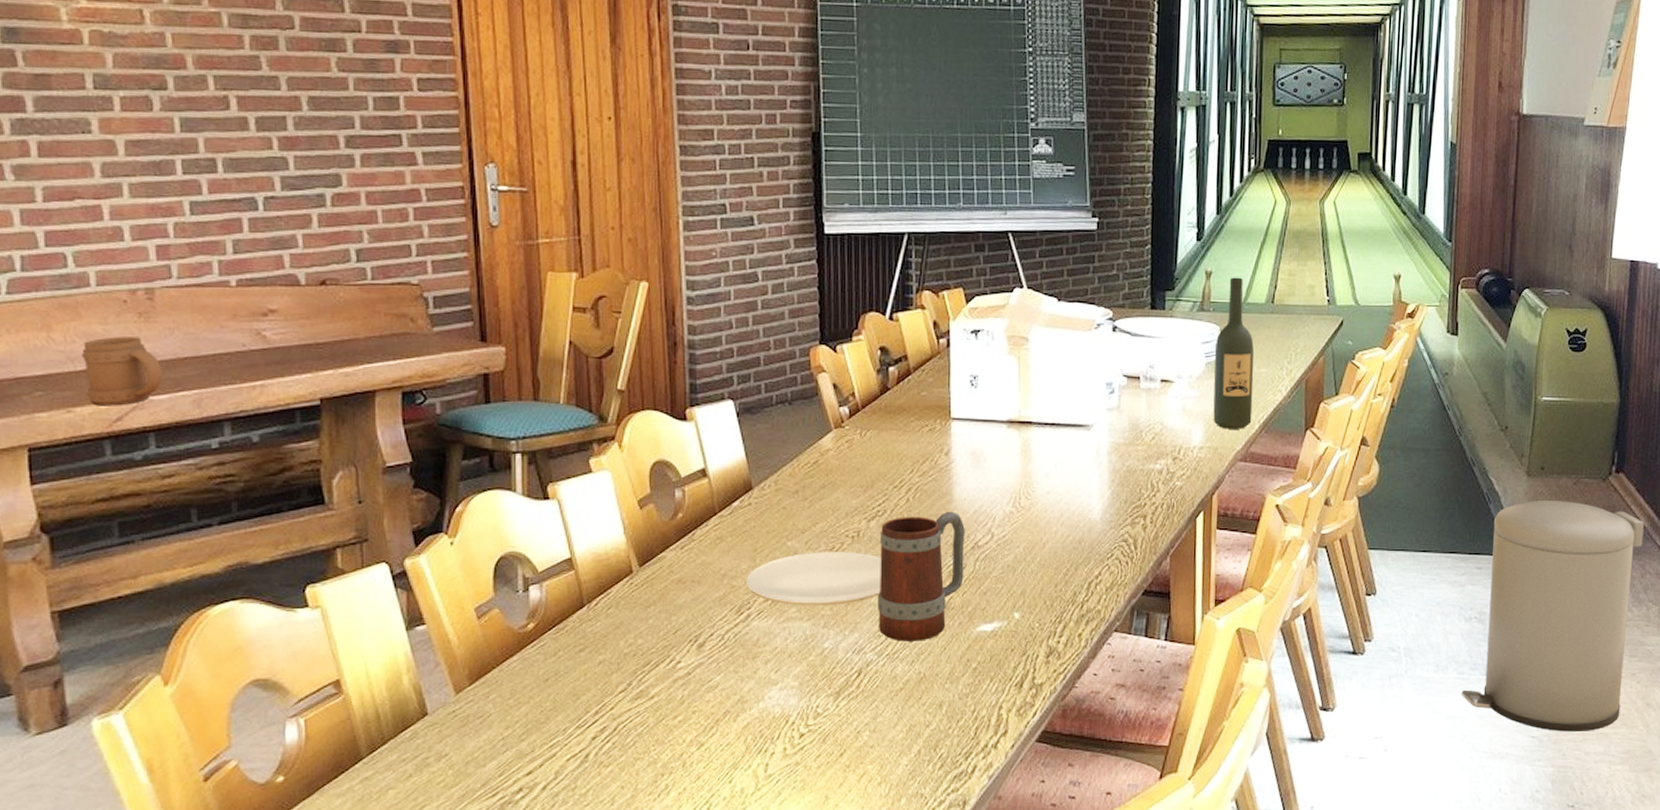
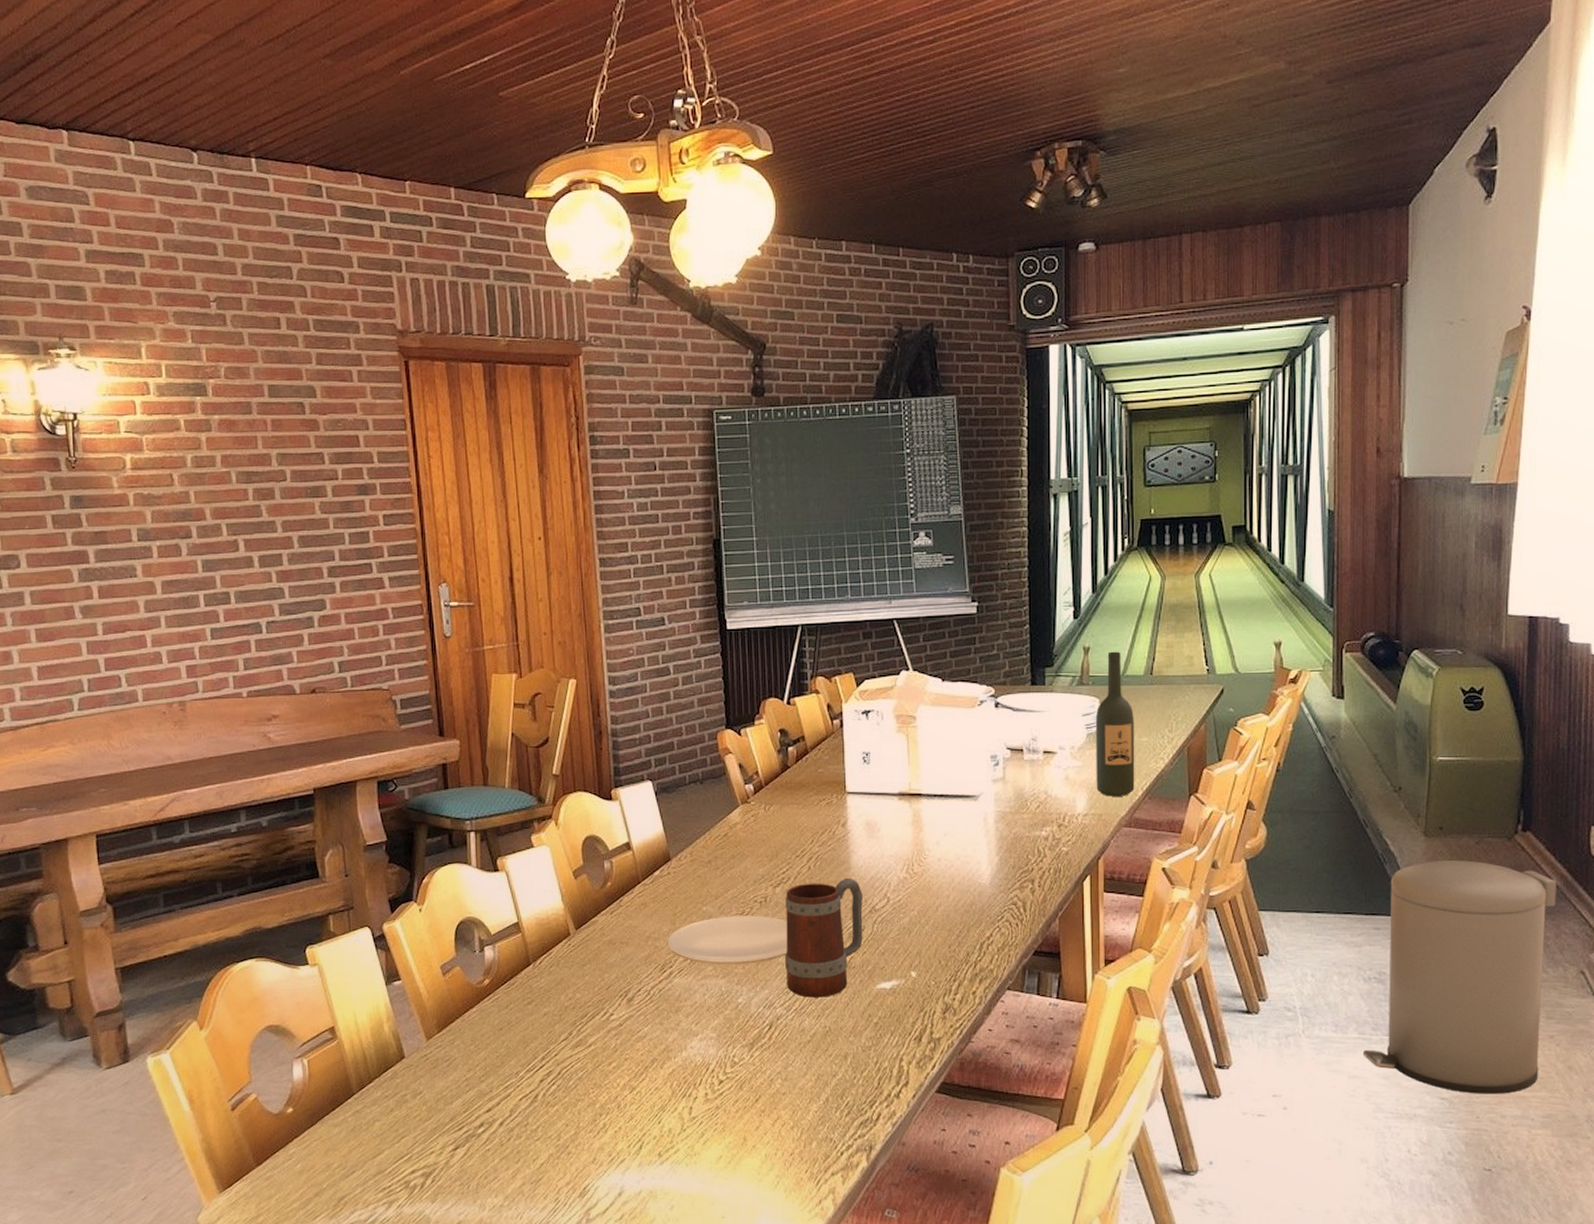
beer mug: present [82,337,163,406] -> none [133,742,193,799]

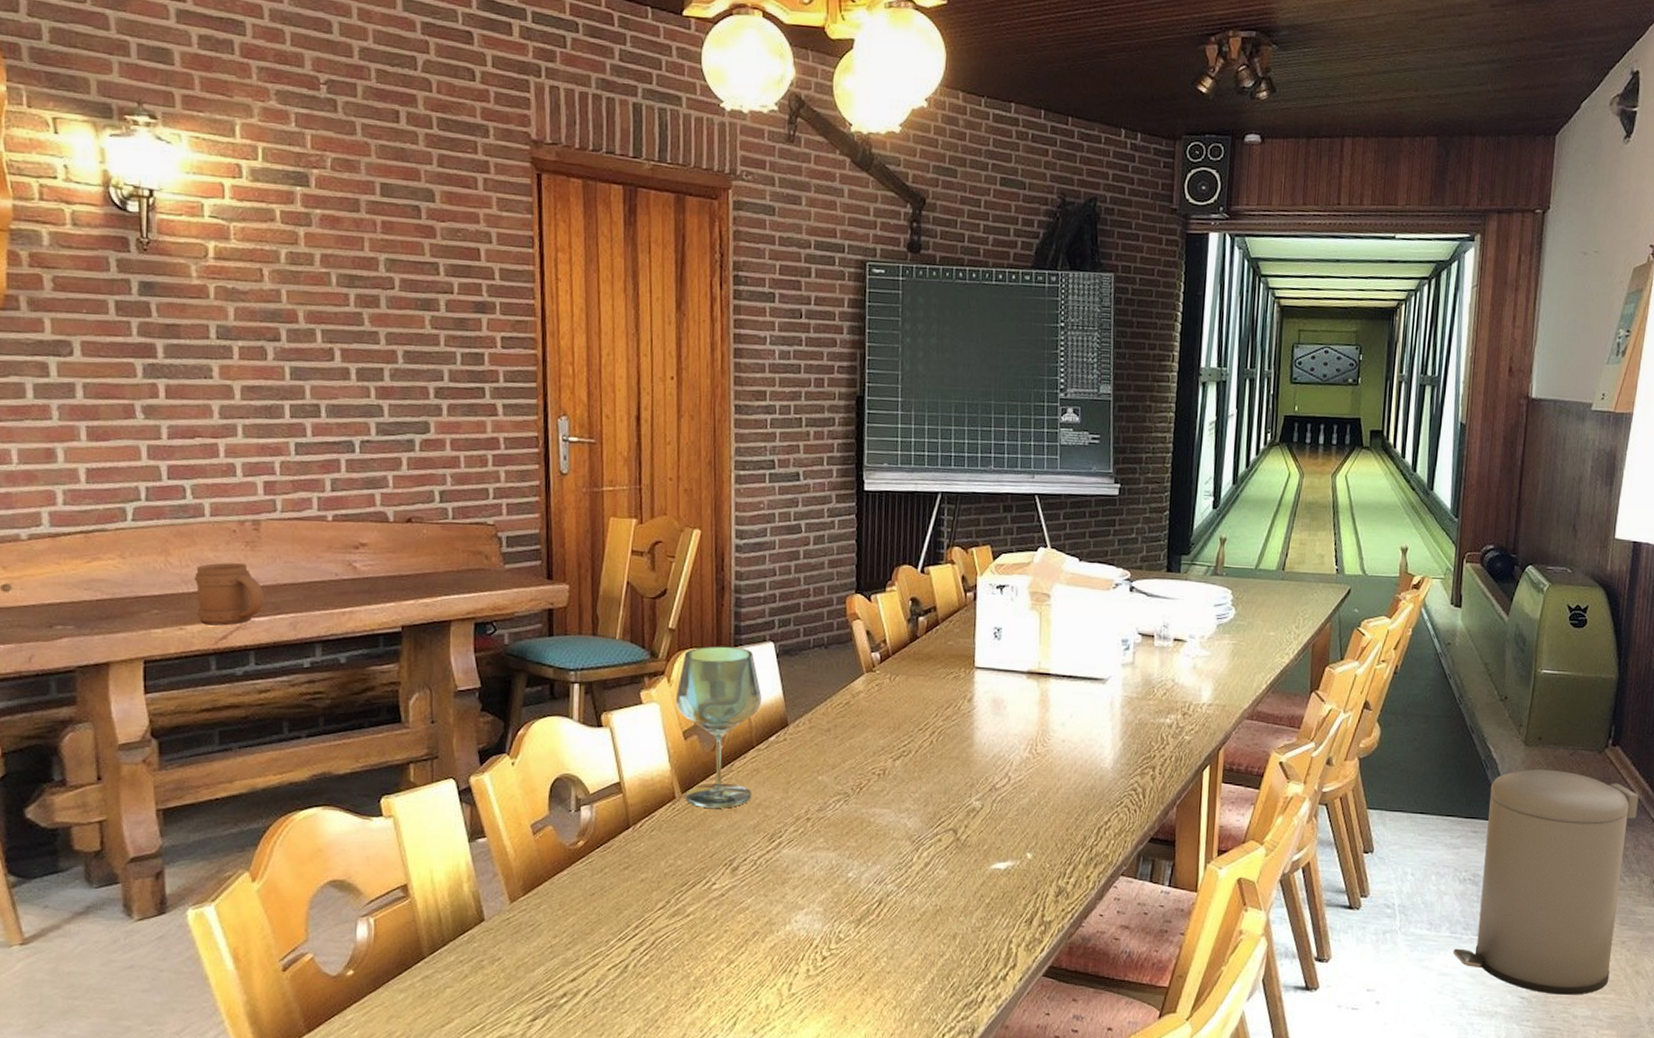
beer mug: none [133,742,193,799] -> present [195,562,264,626]
wine glass: none [564,788,644,942] -> present [675,646,761,808]
plate: present [668,915,788,965] -> none [778,787,905,838]
beer mug: present [785,877,863,998] -> none [899,754,984,876]
wine bottle: present [1095,651,1135,797] -> none [1222,544,1264,689]

